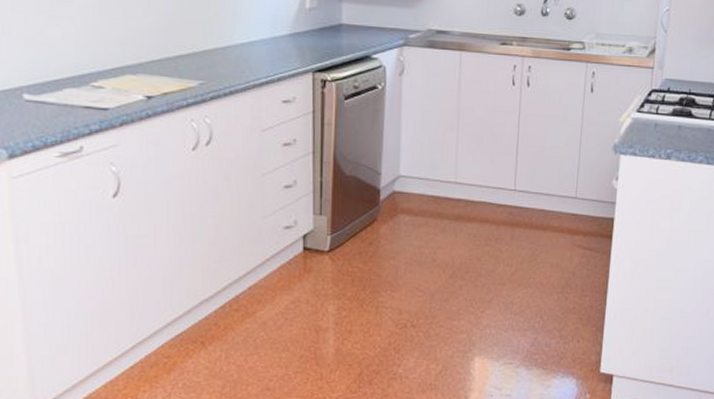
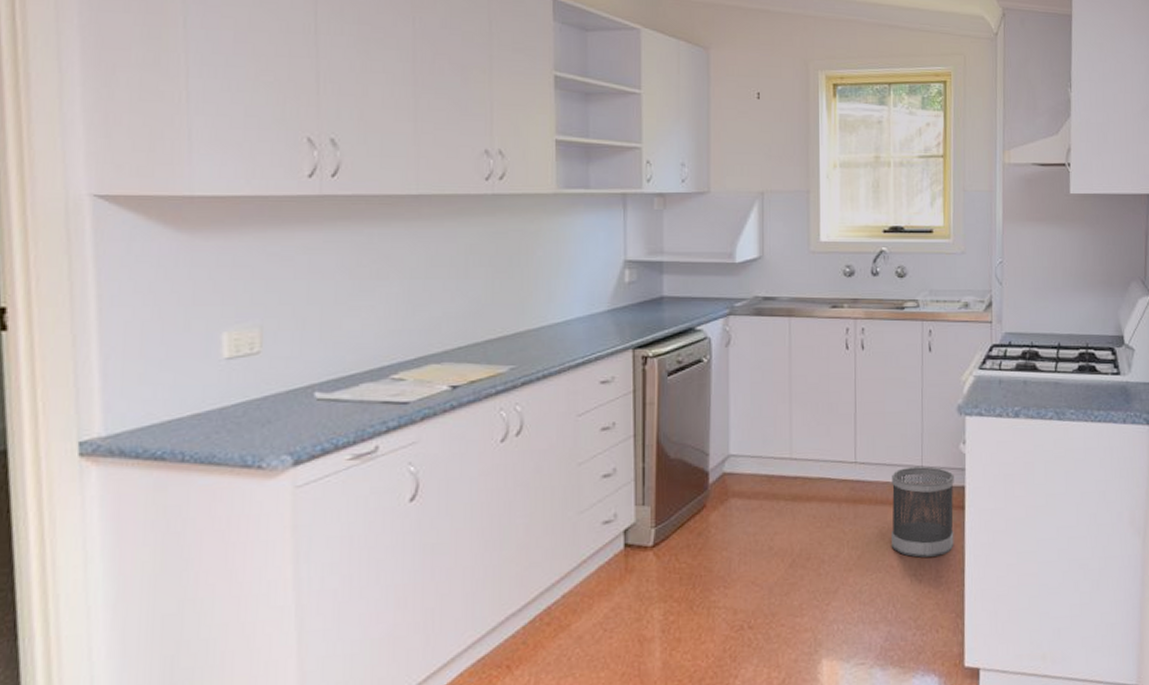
wastebasket: none [542,198,605,278] -> present [890,467,954,558]

